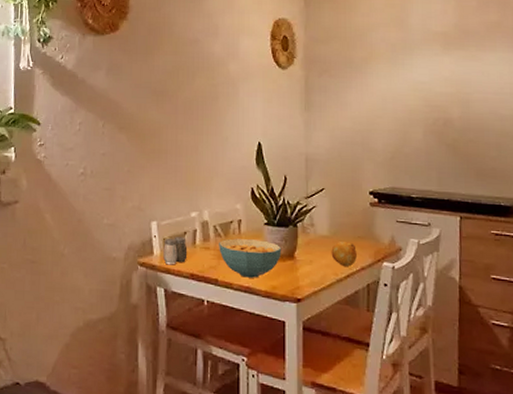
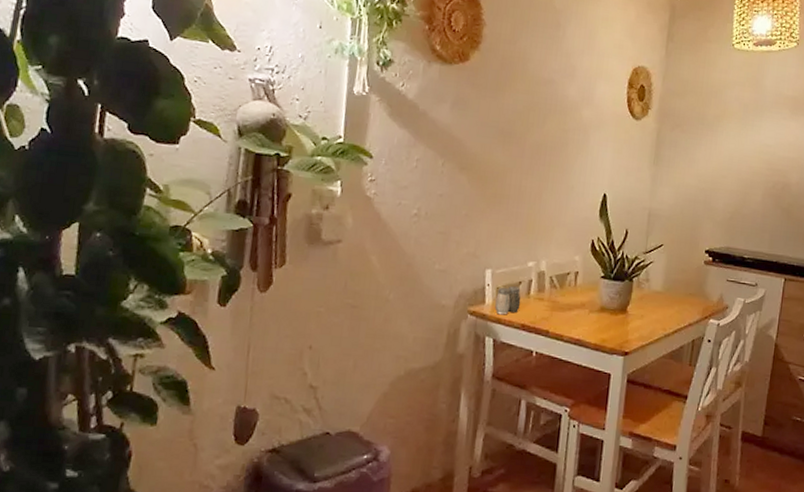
cereal bowl: present [219,238,282,278] -> none [553,290,616,331]
fruit: present [331,242,357,266] -> none [662,298,687,322]

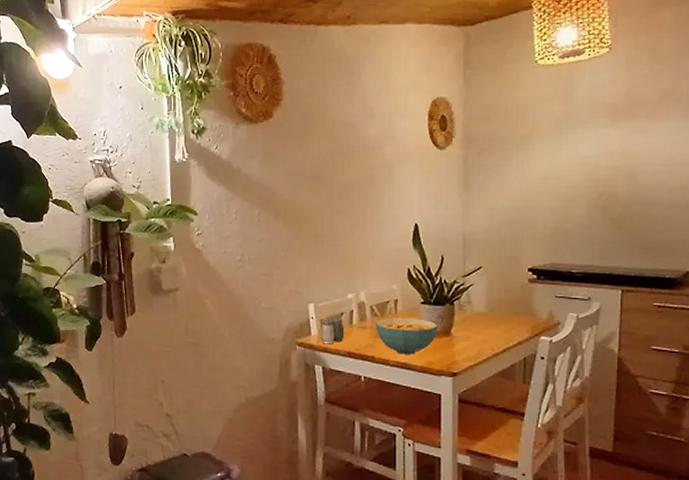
cereal bowl: none [553,290,616,331] -> present [375,318,438,355]

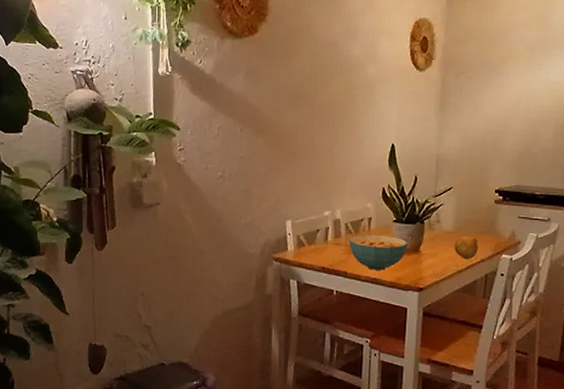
salt and pepper shaker: present [321,317,345,345] -> none [296,234,320,260]
fruit: none [488,318,514,341] -> present [454,236,478,259]

